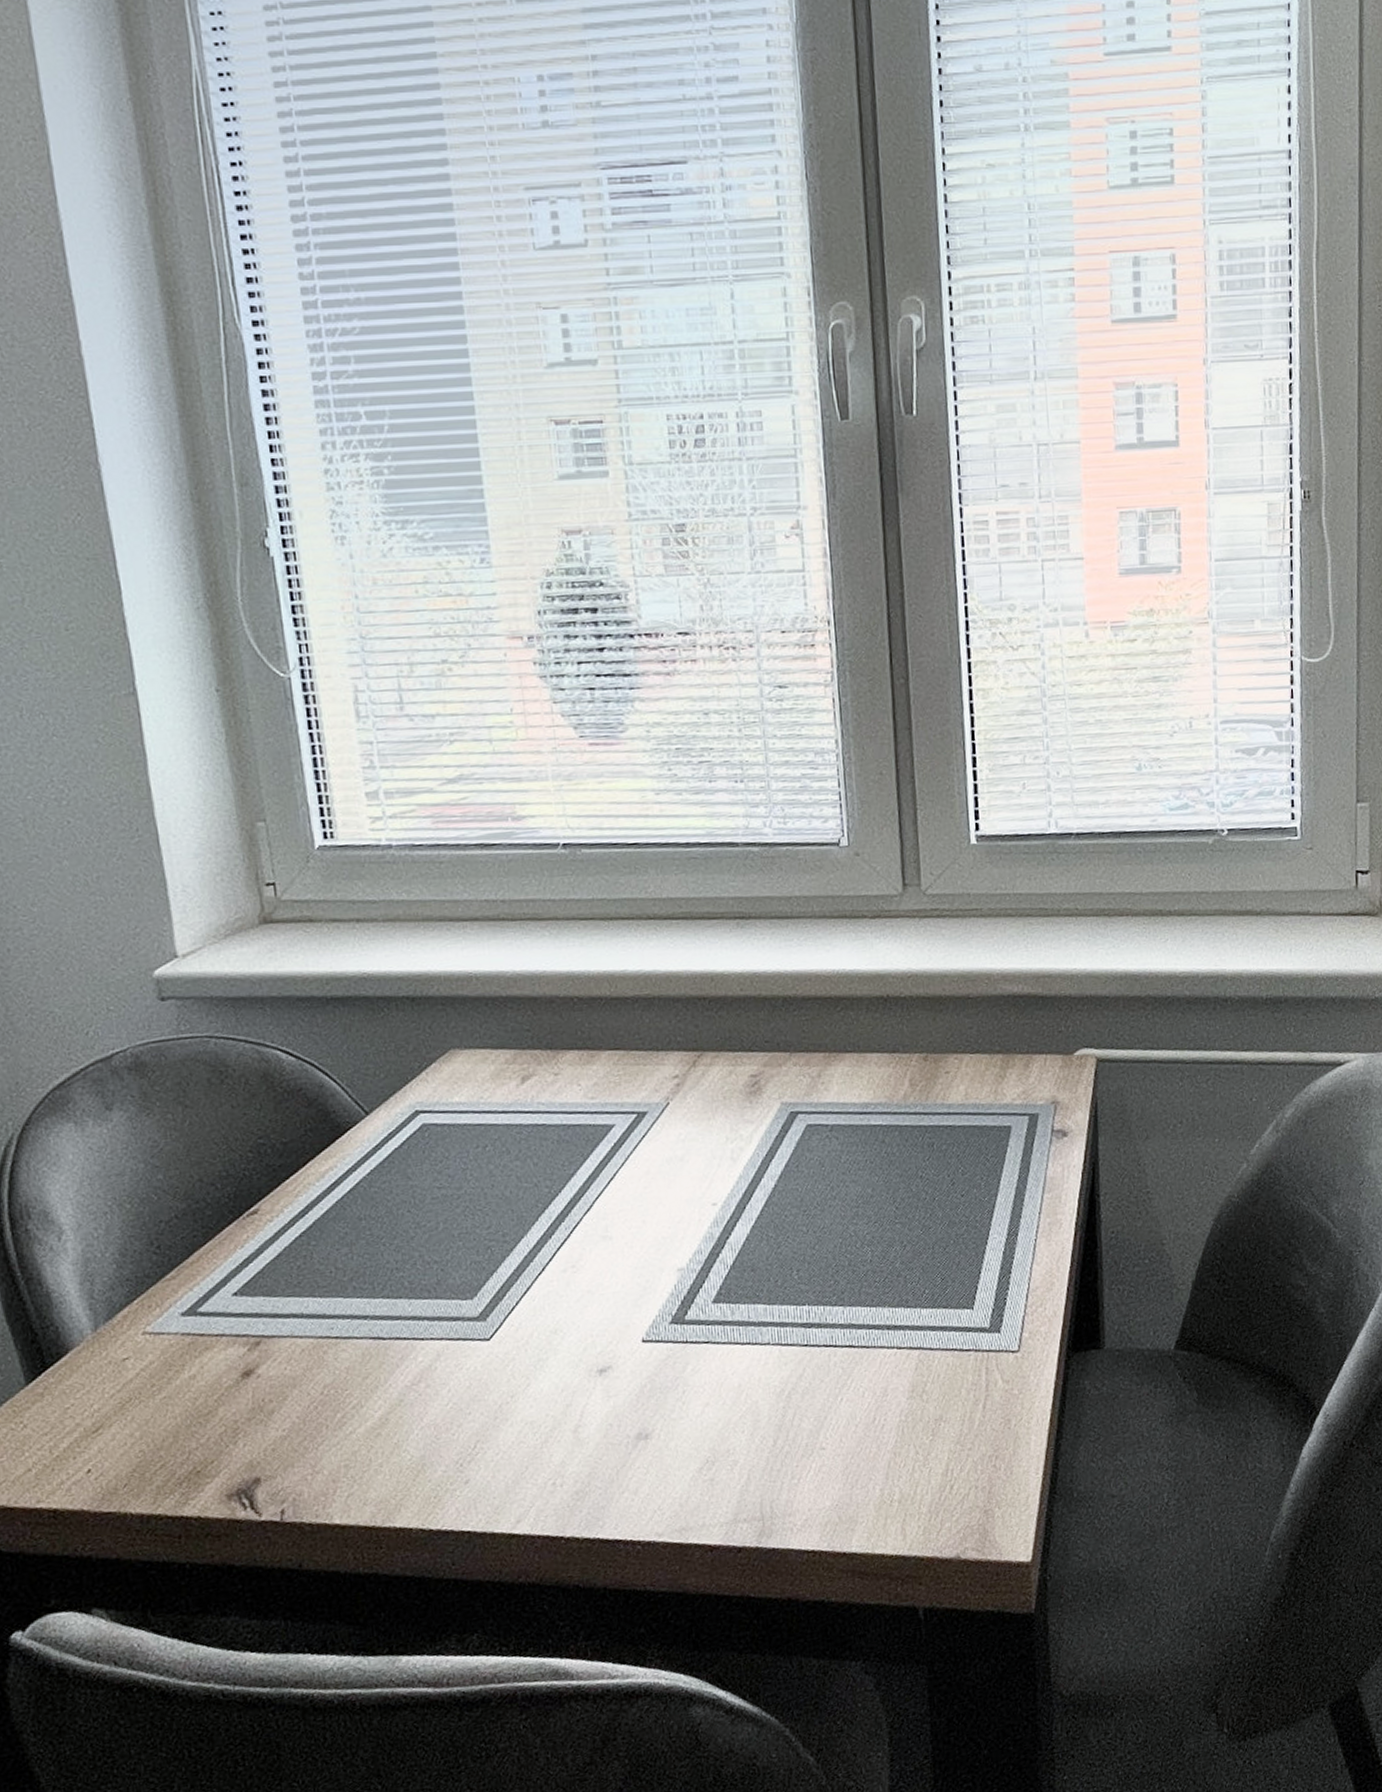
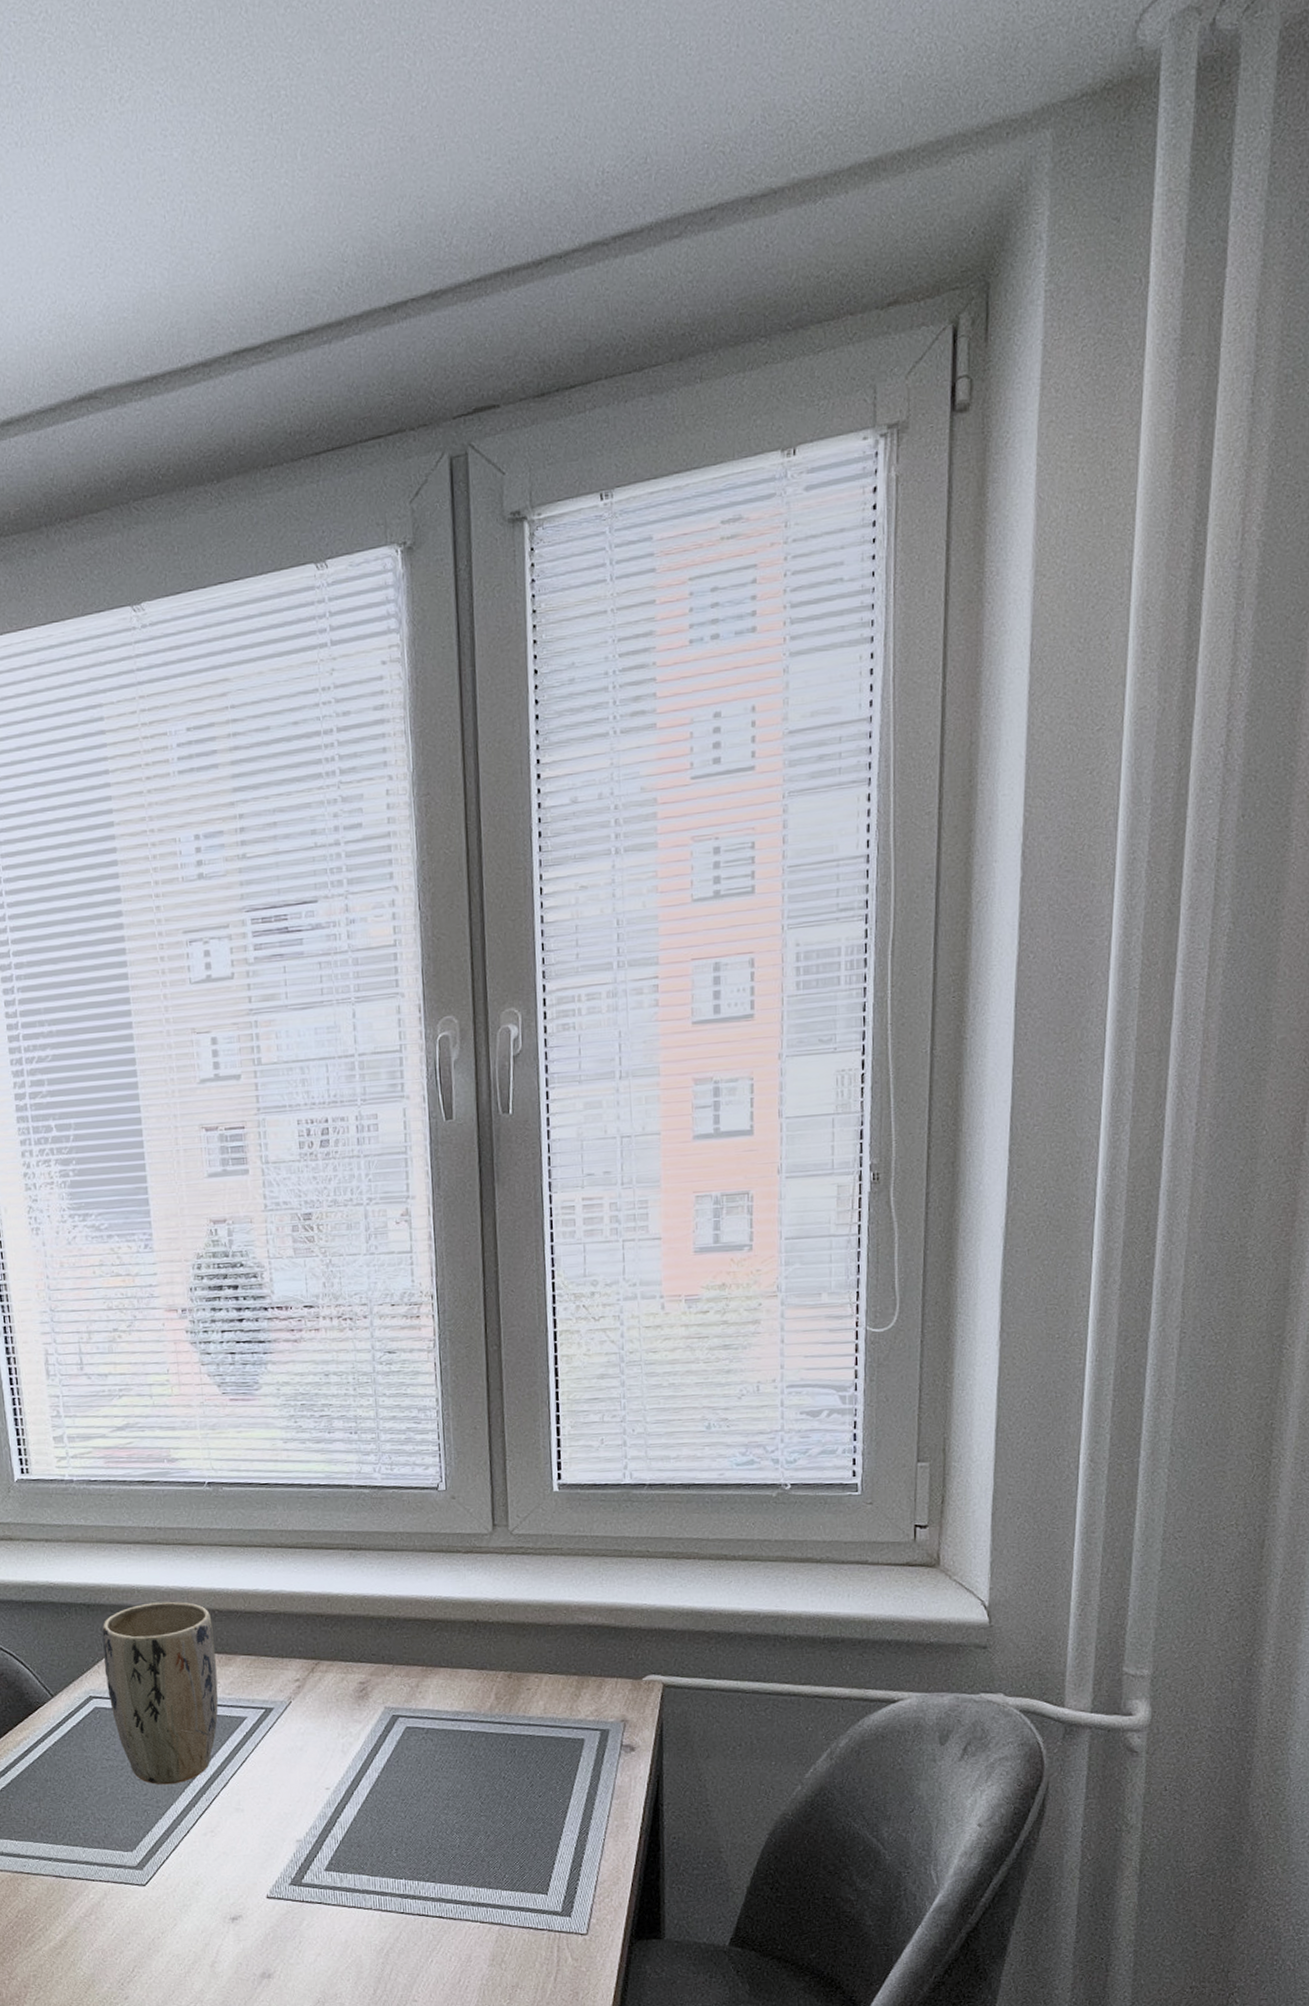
plant pot: none [430,989,579,1215] -> present [102,1601,218,1785]

